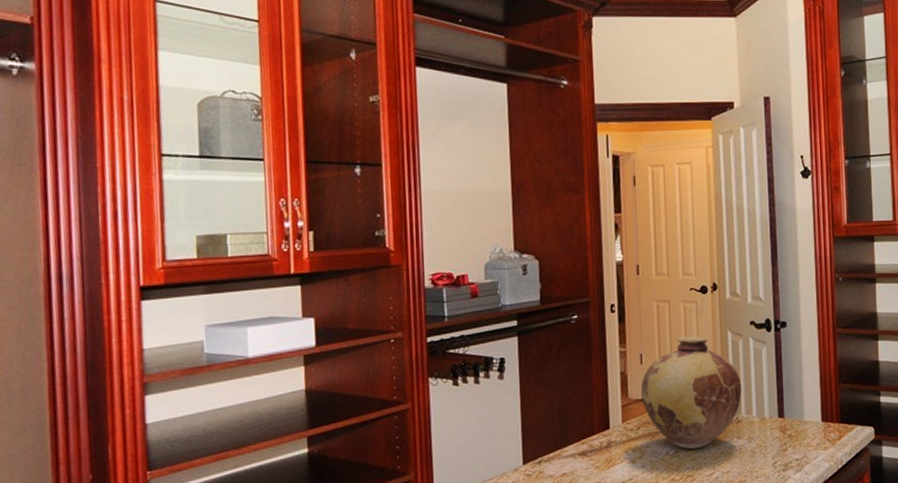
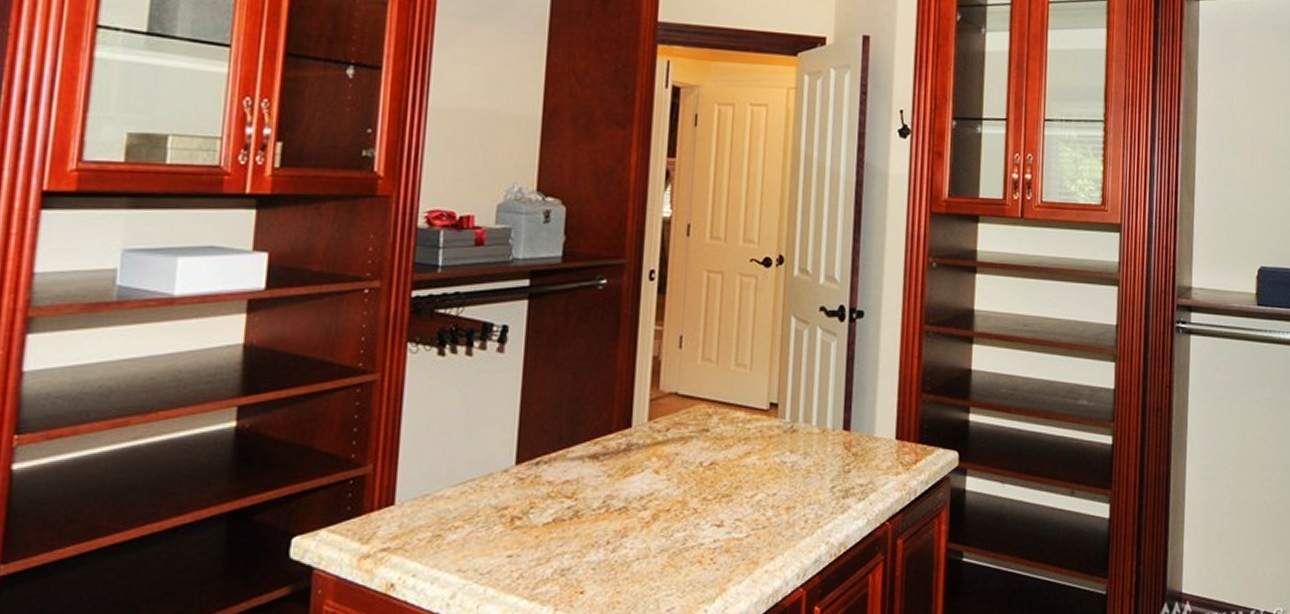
vase: present [641,336,742,450] -> none [676,318,802,462]

